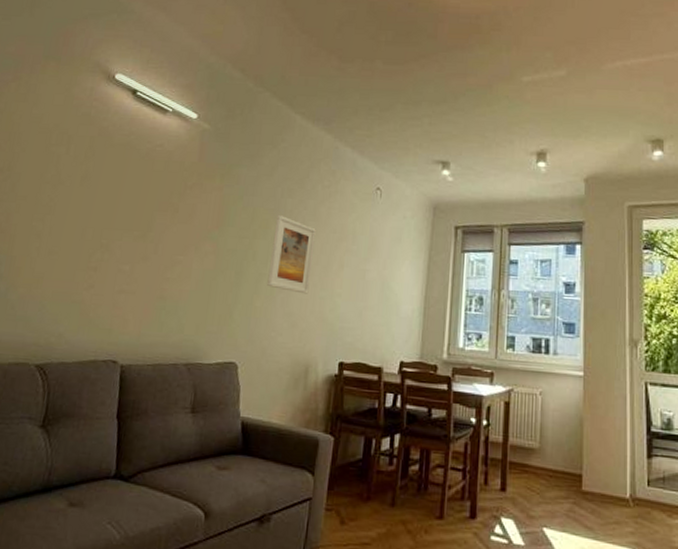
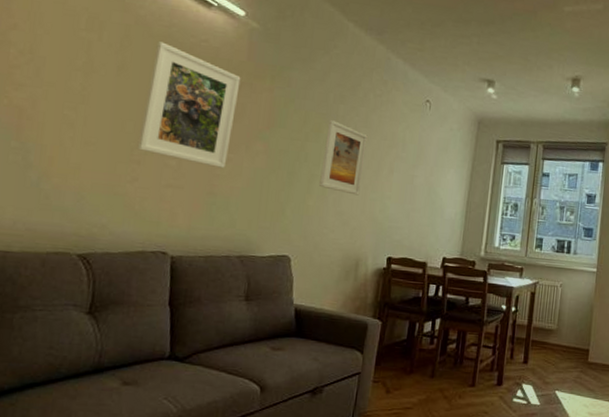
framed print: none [94,150,192,272] -> present [137,41,241,169]

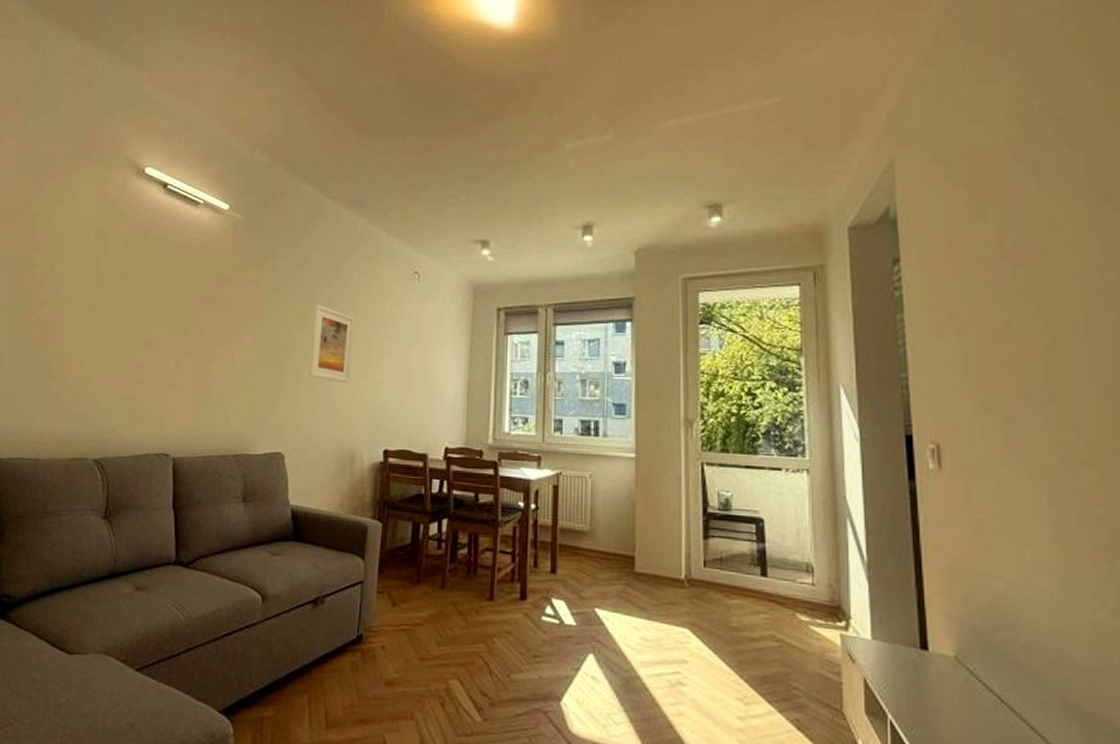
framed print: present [137,41,241,169] -> none [139,246,228,366]

